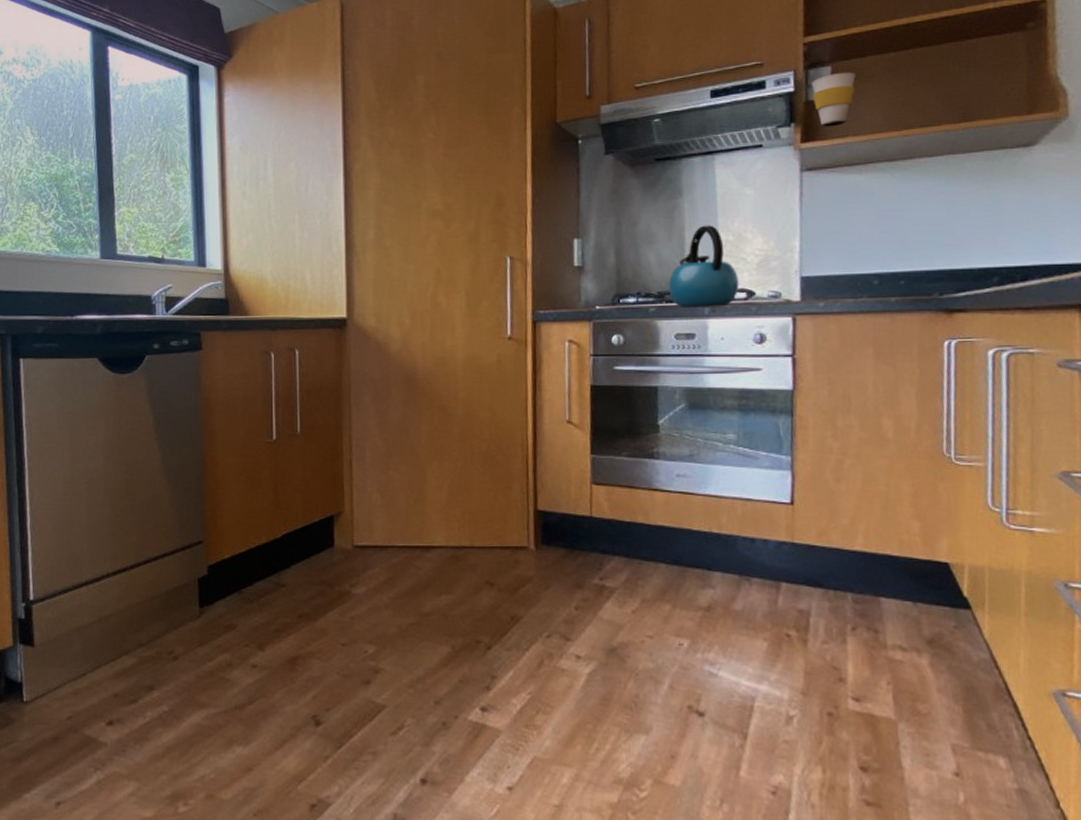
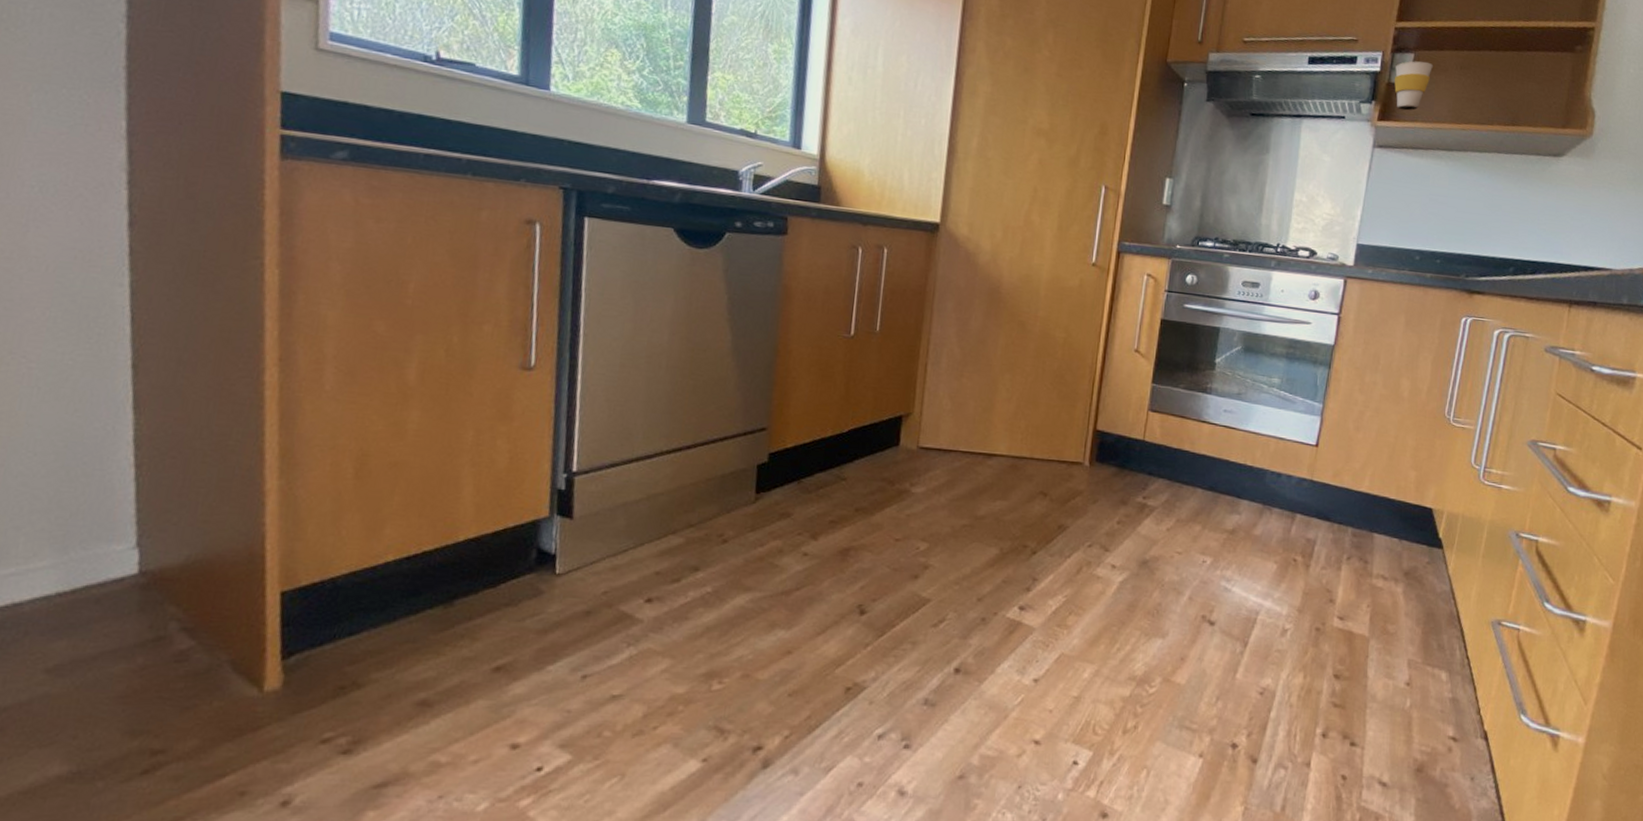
kettle: present [668,225,740,308] -> none [1243,183,1305,262]

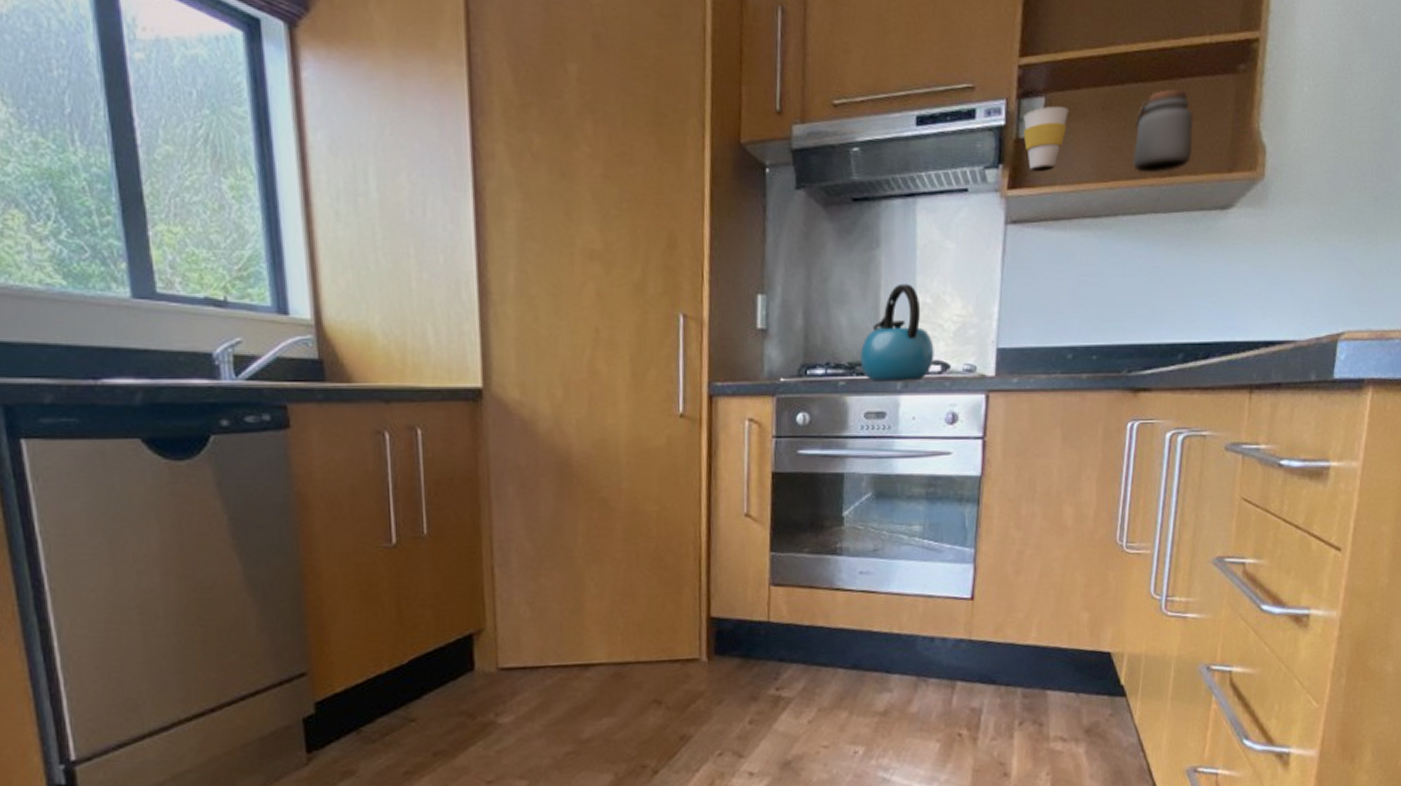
kettle: none [1243,183,1305,262] -> present [860,283,934,382]
jar: none [1483,59,1536,123] -> present [1133,89,1193,174]

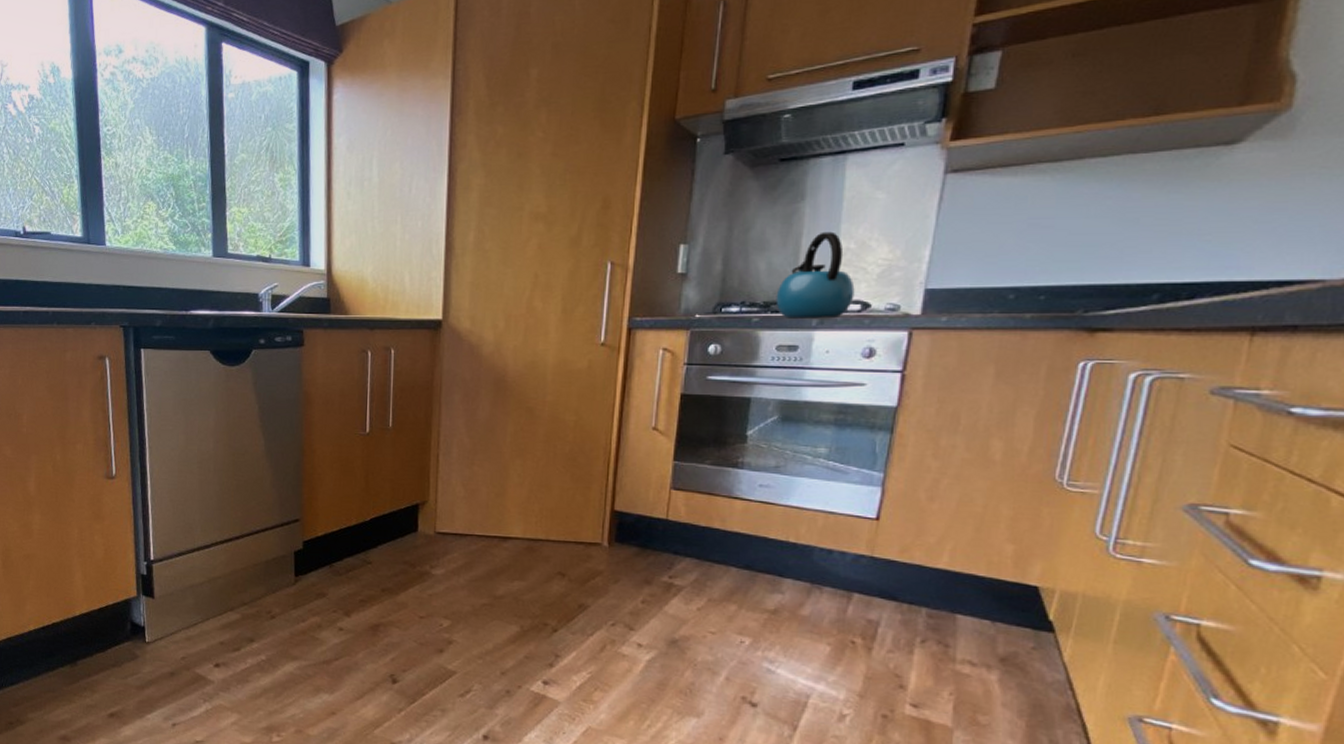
cup: present [1022,105,1070,172] -> none [972,57,1032,123]
jar: present [1133,89,1193,174] -> none [1108,26,1194,115]

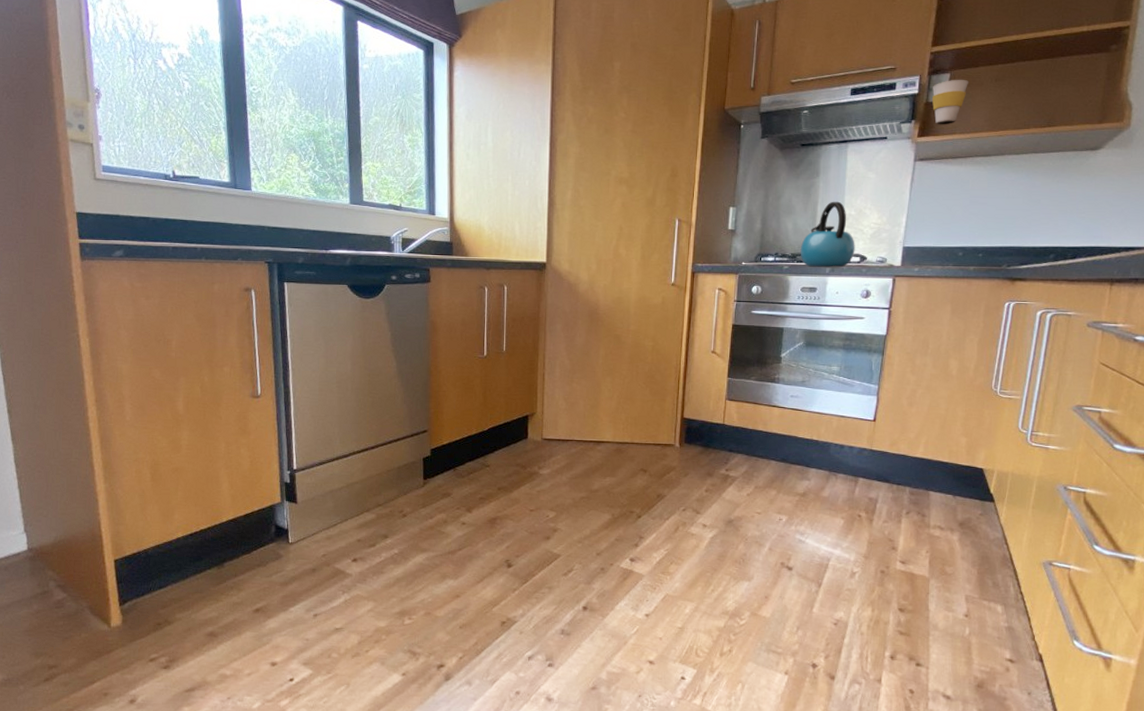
cup: none [972,57,1032,123] -> present [931,79,969,125]

